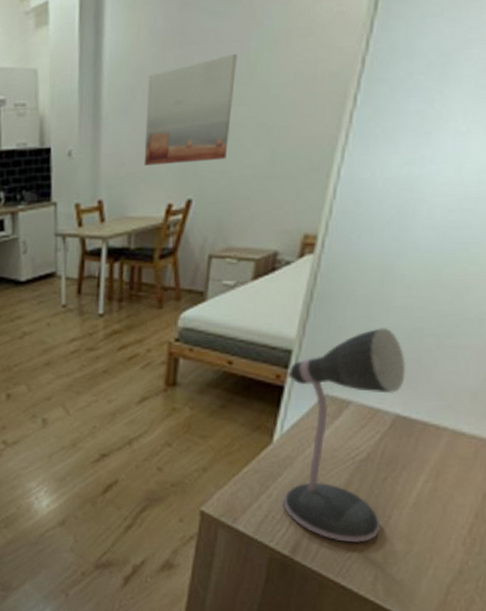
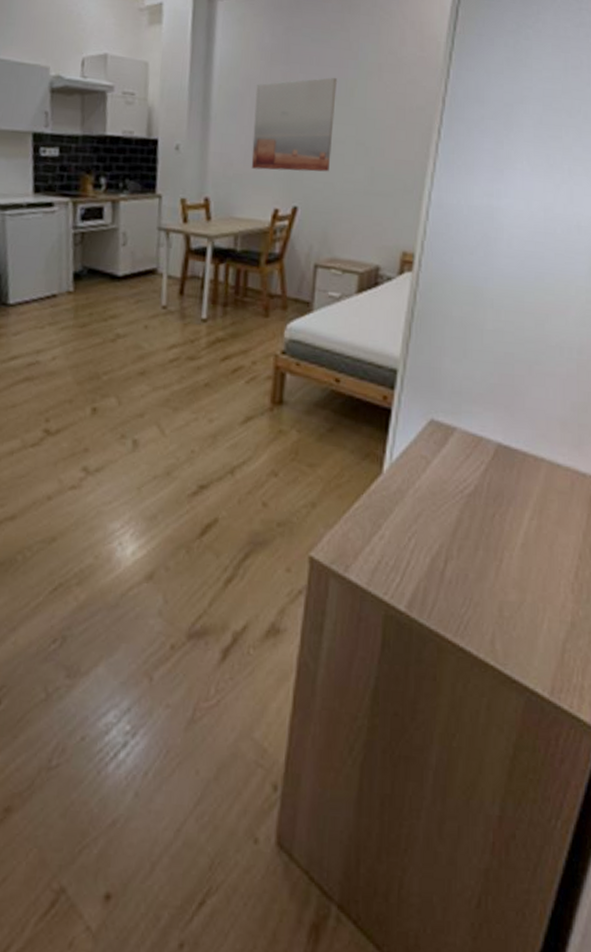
desk lamp: present [283,328,406,542] -> none [393,351,503,592]

